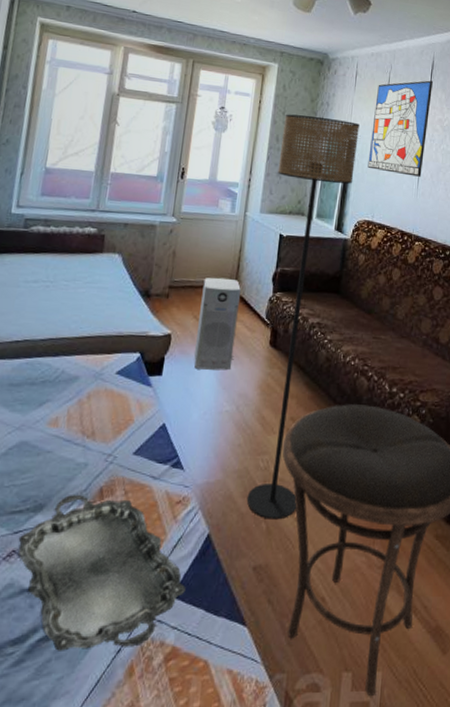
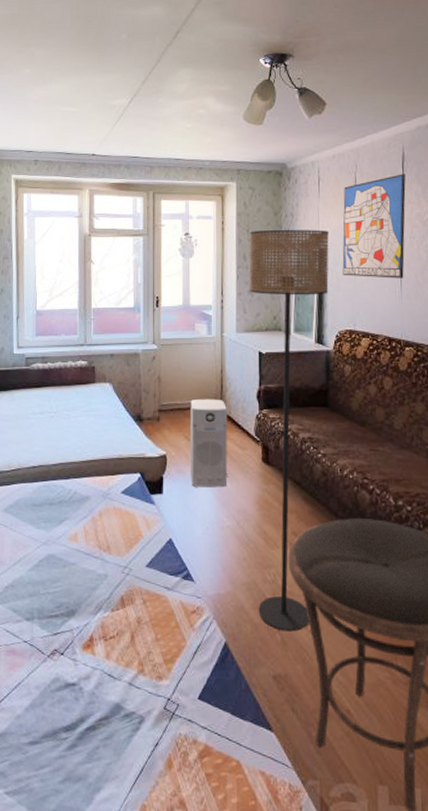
serving tray: present [18,494,186,651] -> none [58,601,210,742]

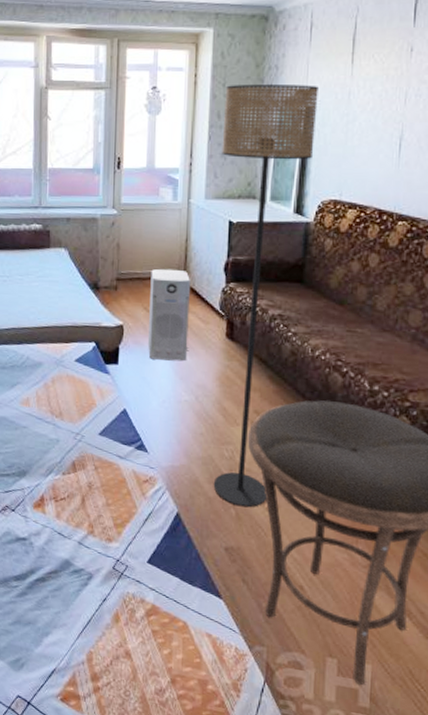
wall art: present [342,174,406,278] -> none [331,18,417,143]

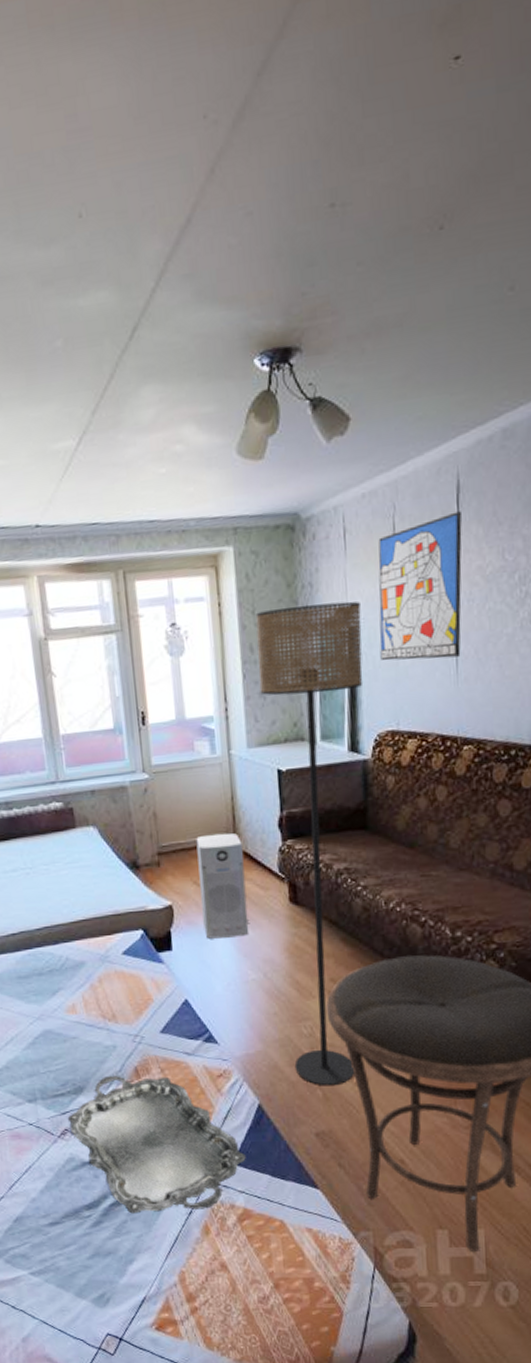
serving tray: none [9,464,160,599] -> present [67,1075,246,1214]
wall art: none [331,18,417,143] -> present [378,511,462,661]

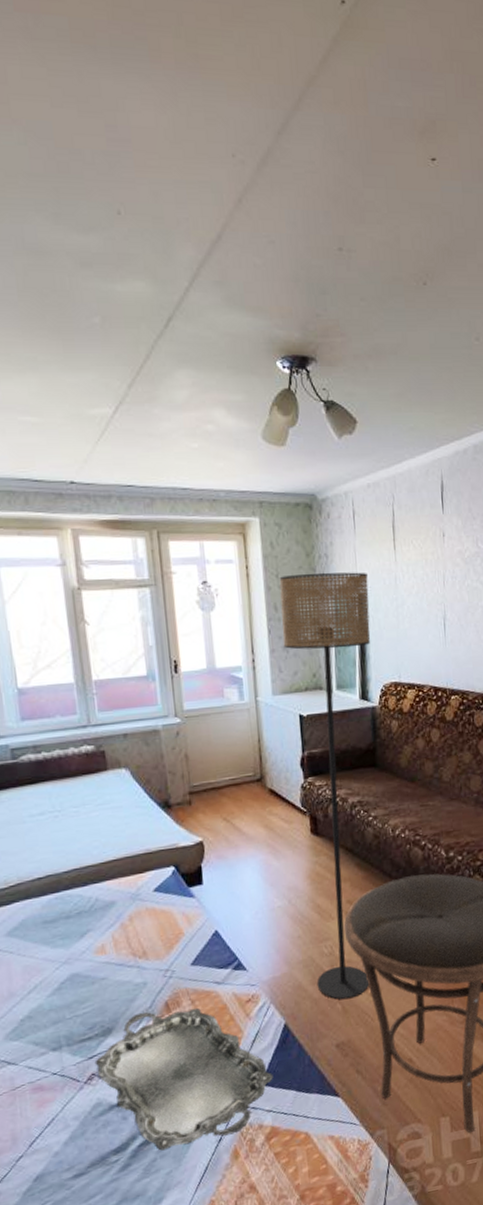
air purifier: present [196,833,249,939] -> none [226,772,275,871]
wall art: present [378,511,462,661] -> none [381,506,447,624]

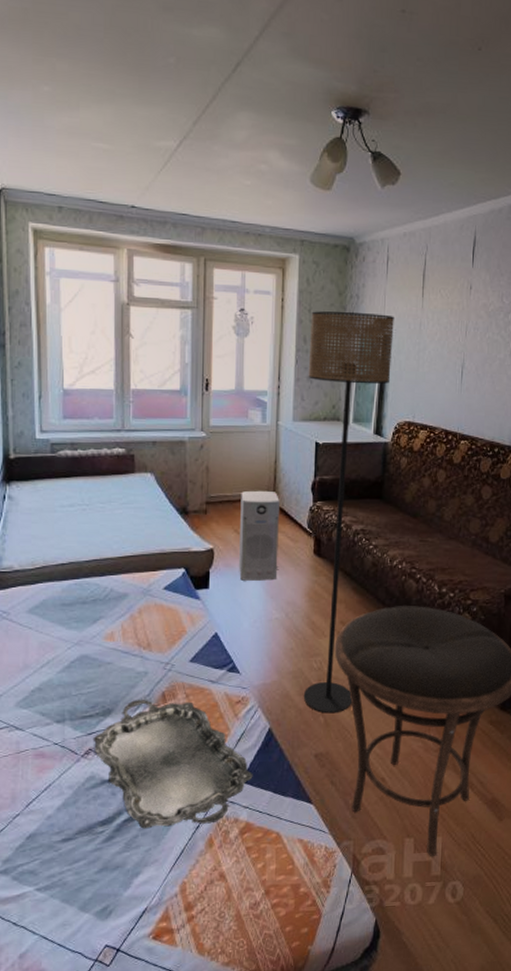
air purifier: none [226,772,275,871] -> present [238,490,279,581]

